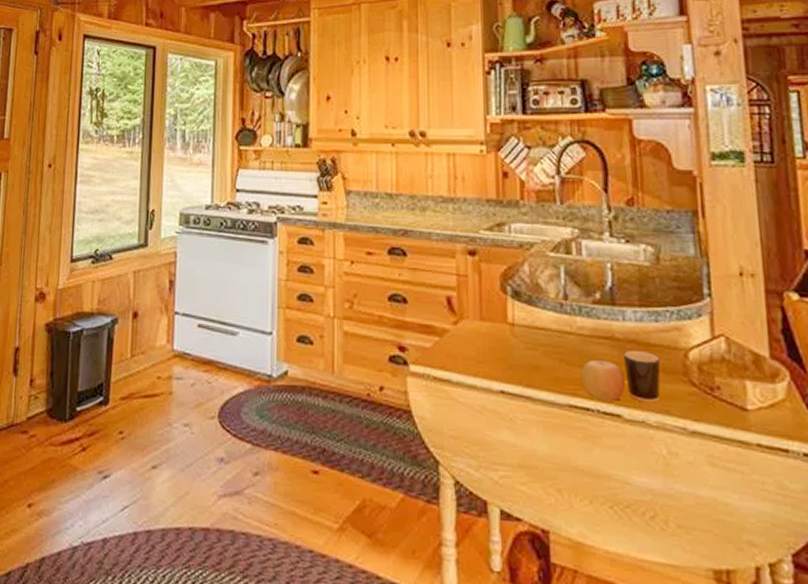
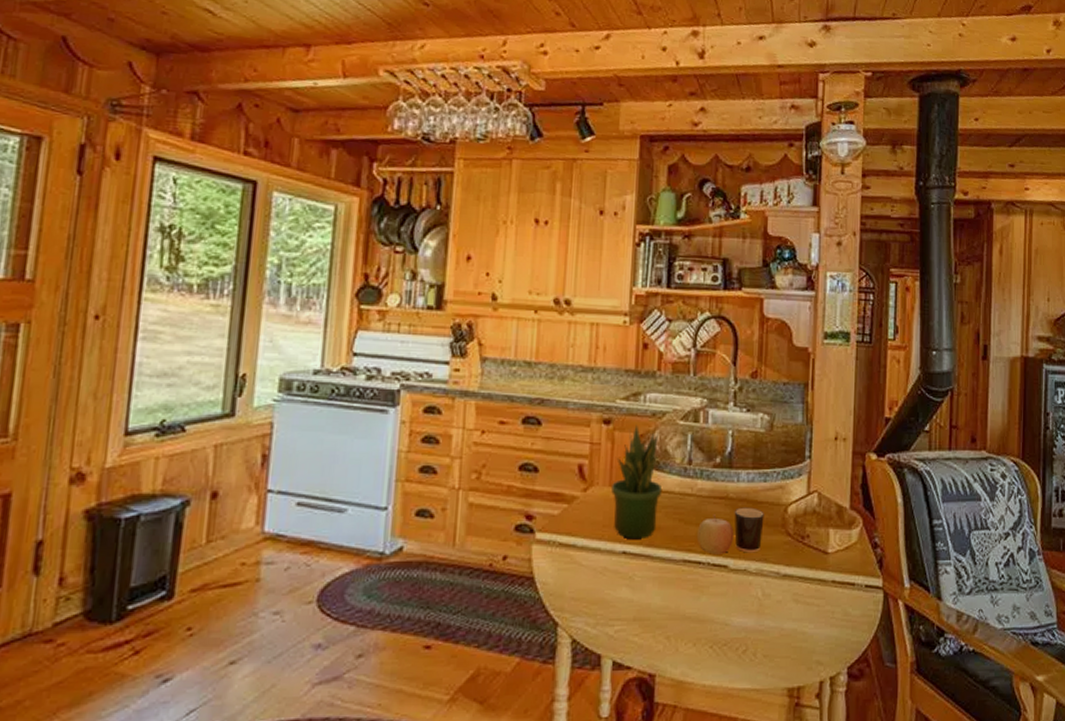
planter: none [483,256,538,378] -> present [611,424,663,538]

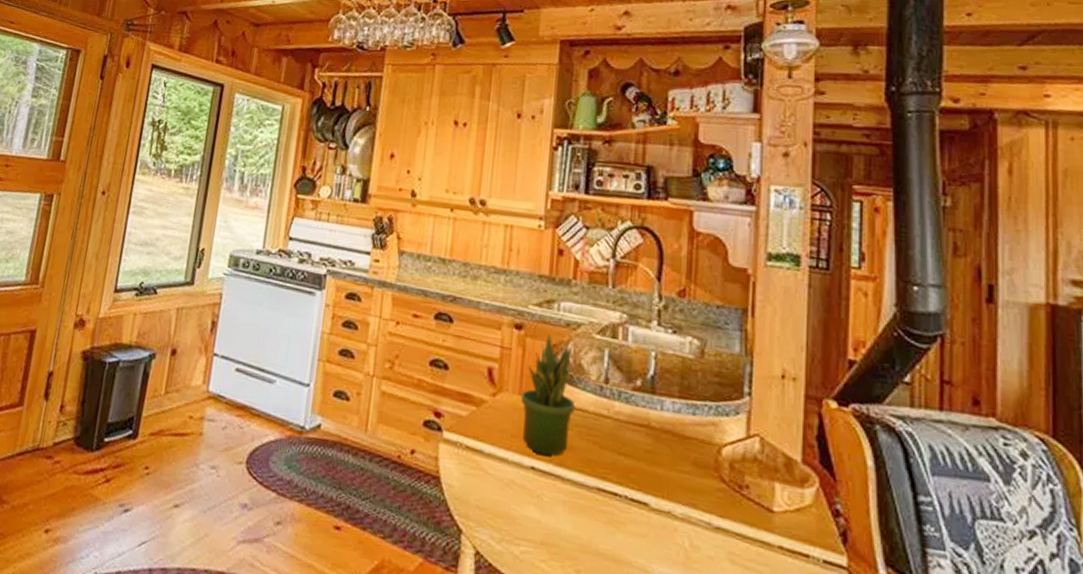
fruit: present [696,514,734,556] -> none [612,442,657,491]
mug: present [734,507,764,553] -> none [656,439,693,495]

